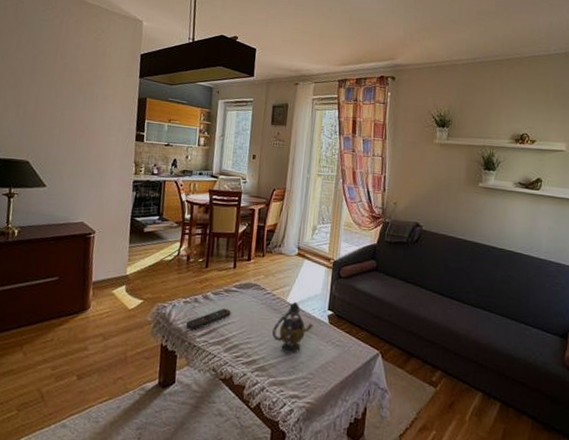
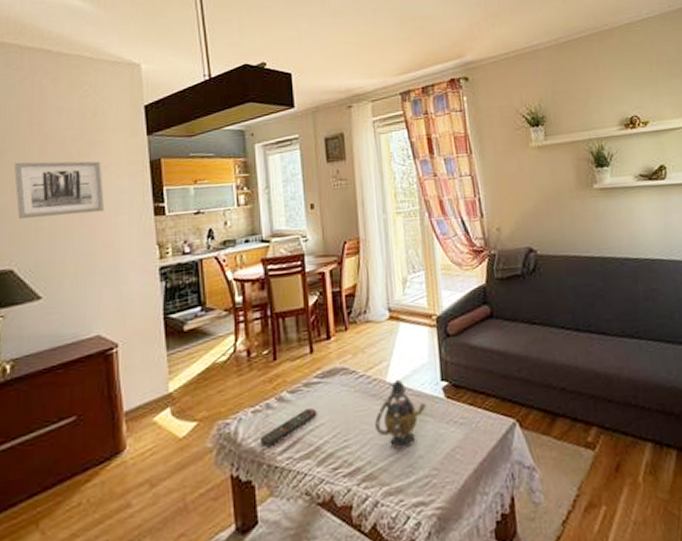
wall art: none [37,81,103,131] -> present [13,161,105,219]

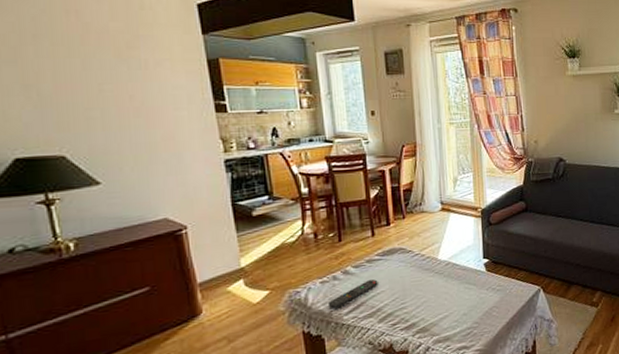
wall art: present [13,161,105,219] -> none [51,49,162,107]
teapot: present [375,379,426,450] -> none [428,257,470,310]

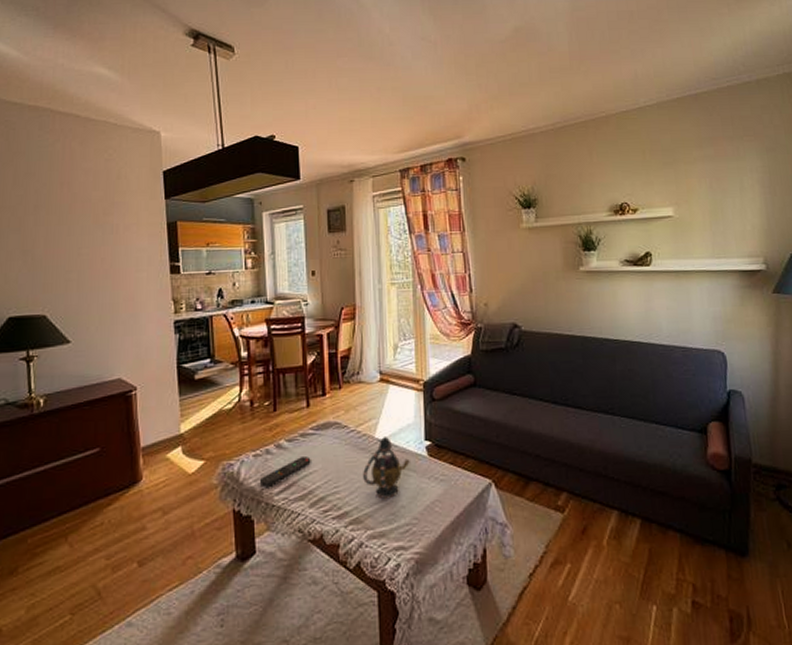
teapot: none [428,257,470,310] -> present [363,435,410,499]

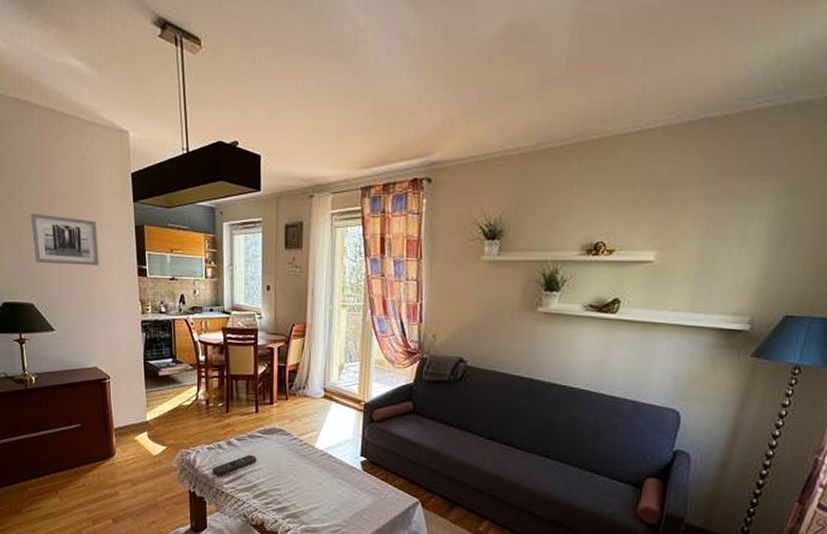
wall art: none [46,218,127,270] -> present [30,213,100,266]
teapot: present [363,435,410,499] -> none [302,447,345,501]

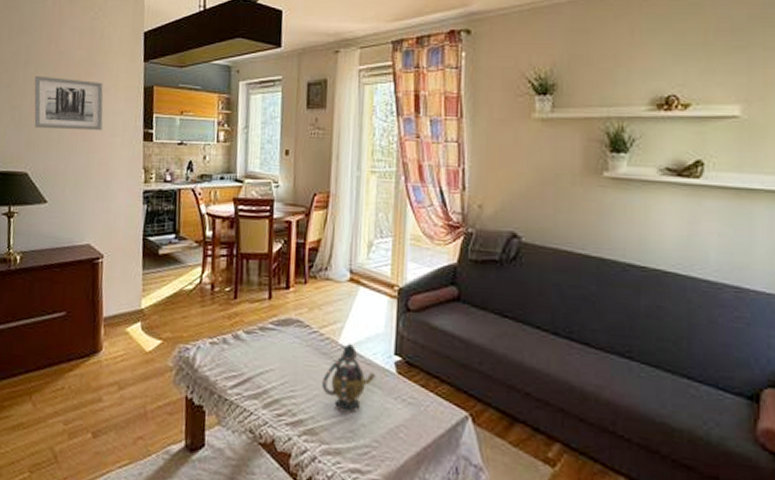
remote control: present [211,455,257,476] -> none [213,352,269,379]
teapot: none [302,447,345,501] -> present [322,342,376,414]

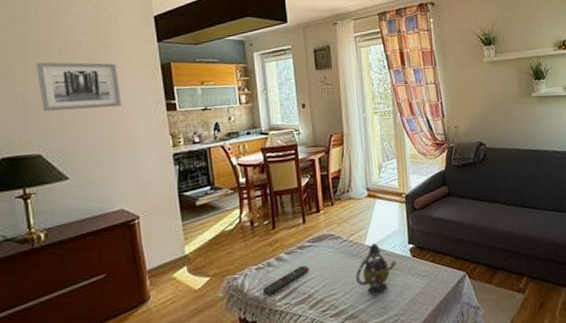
remote control: none [213,352,269,379] -> present [262,266,309,296]

